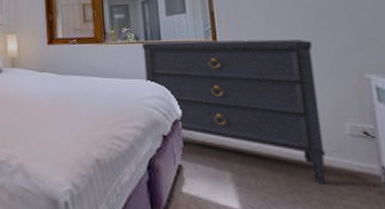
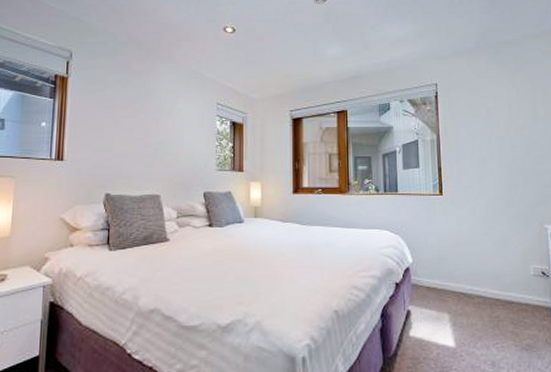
dresser: present [141,39,327,185] -> none [381,193,517,318]

